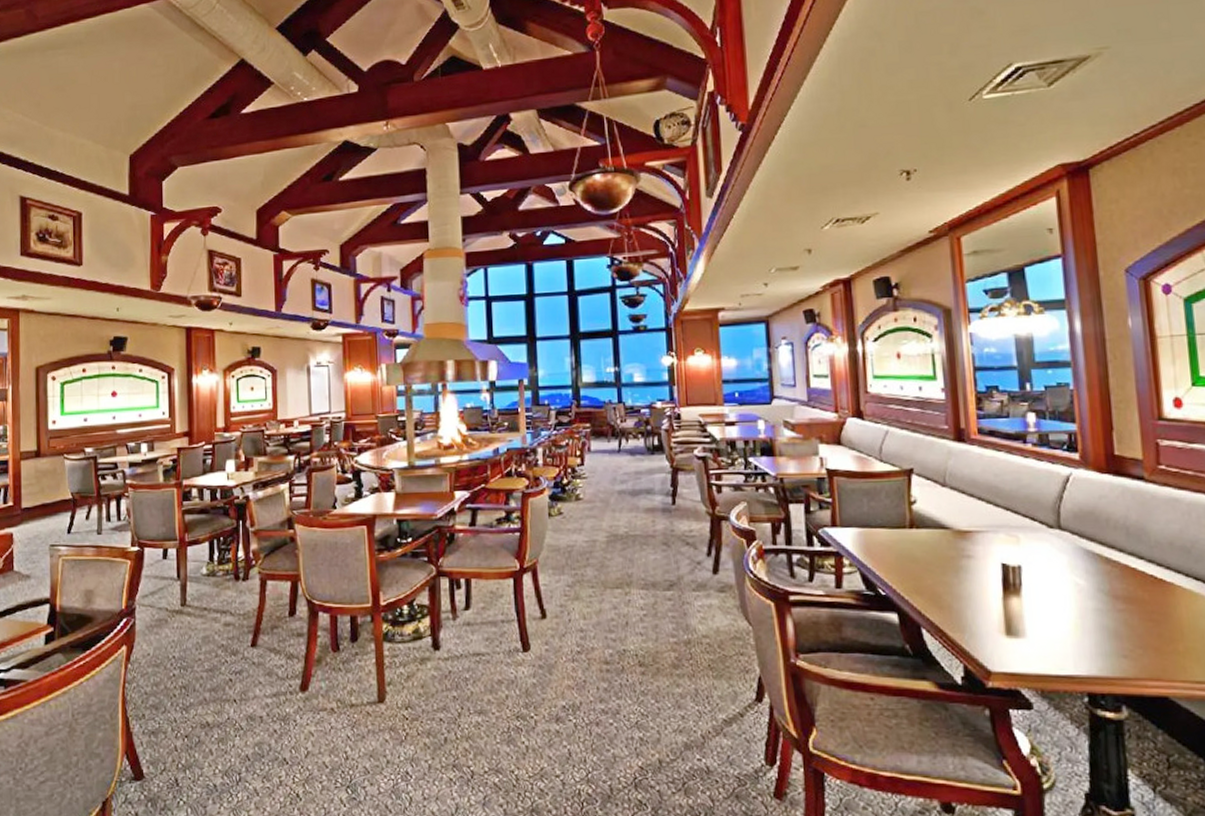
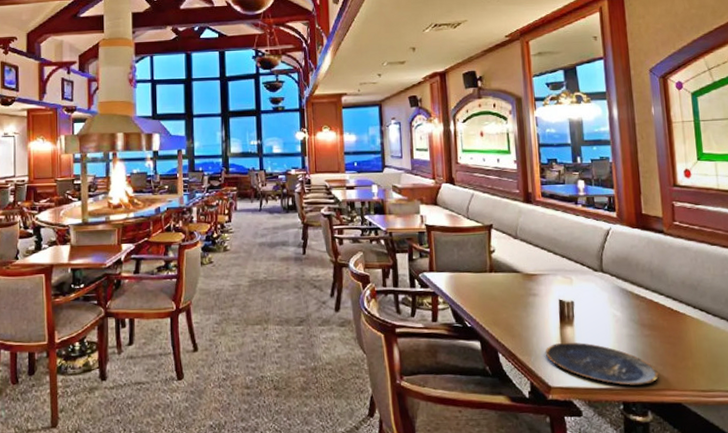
plate: none [983,616,1137,673] -> present [545,342,659,386]

